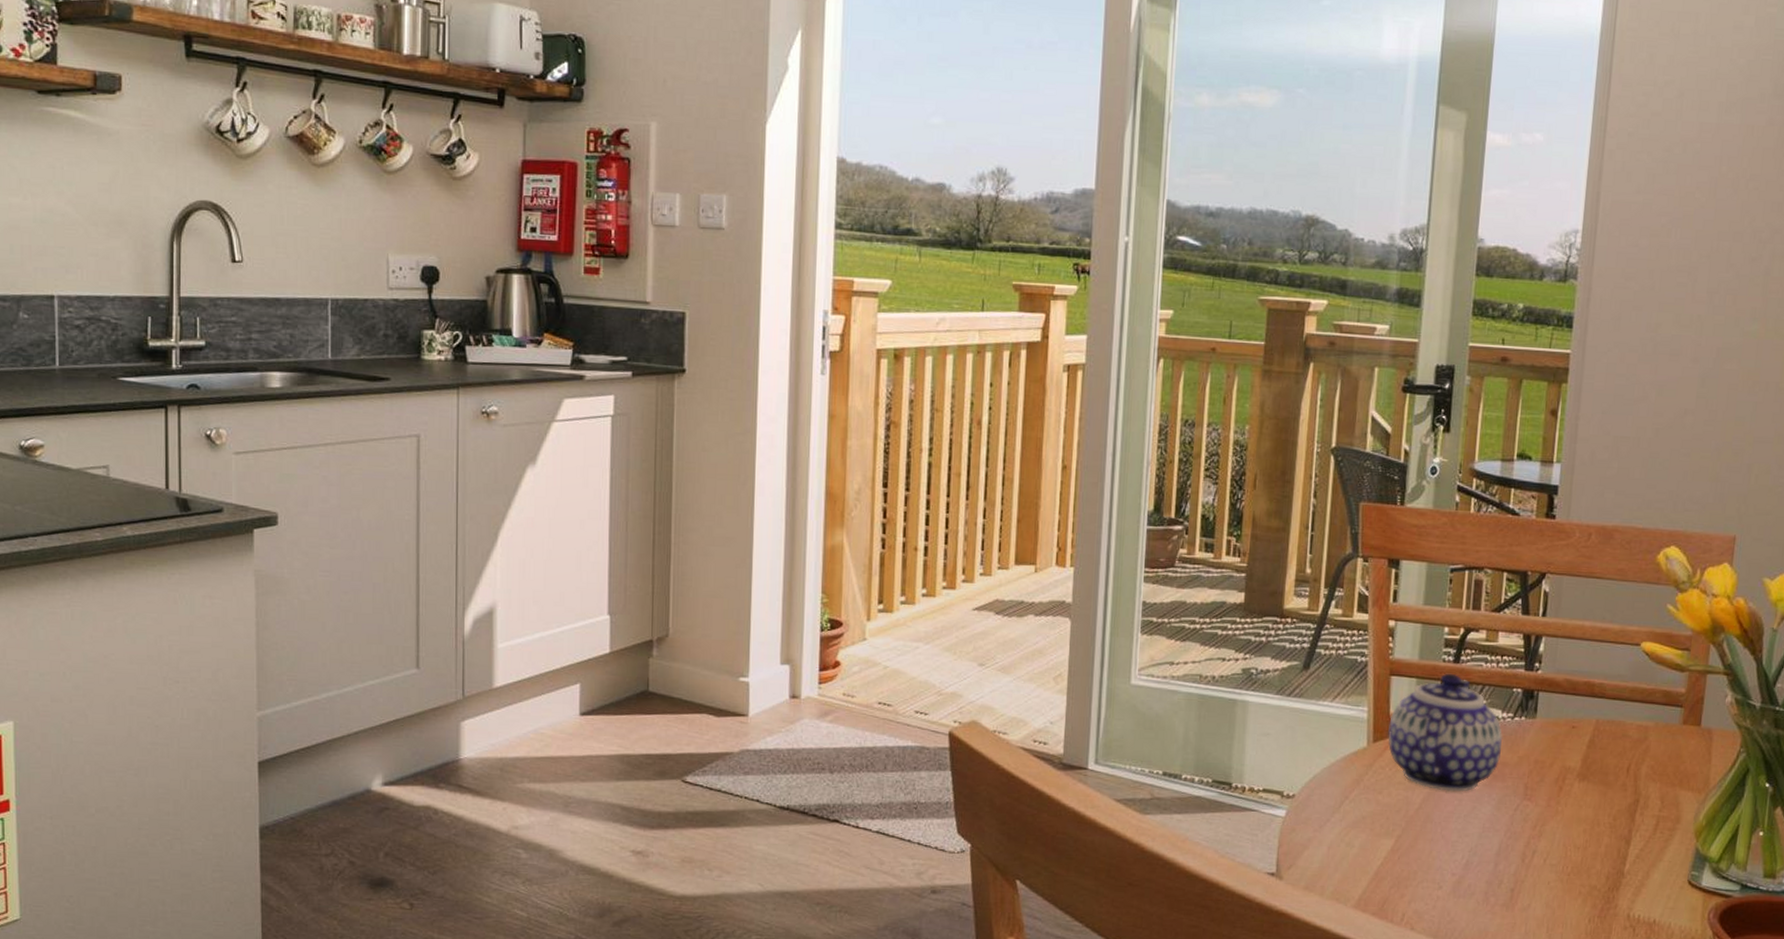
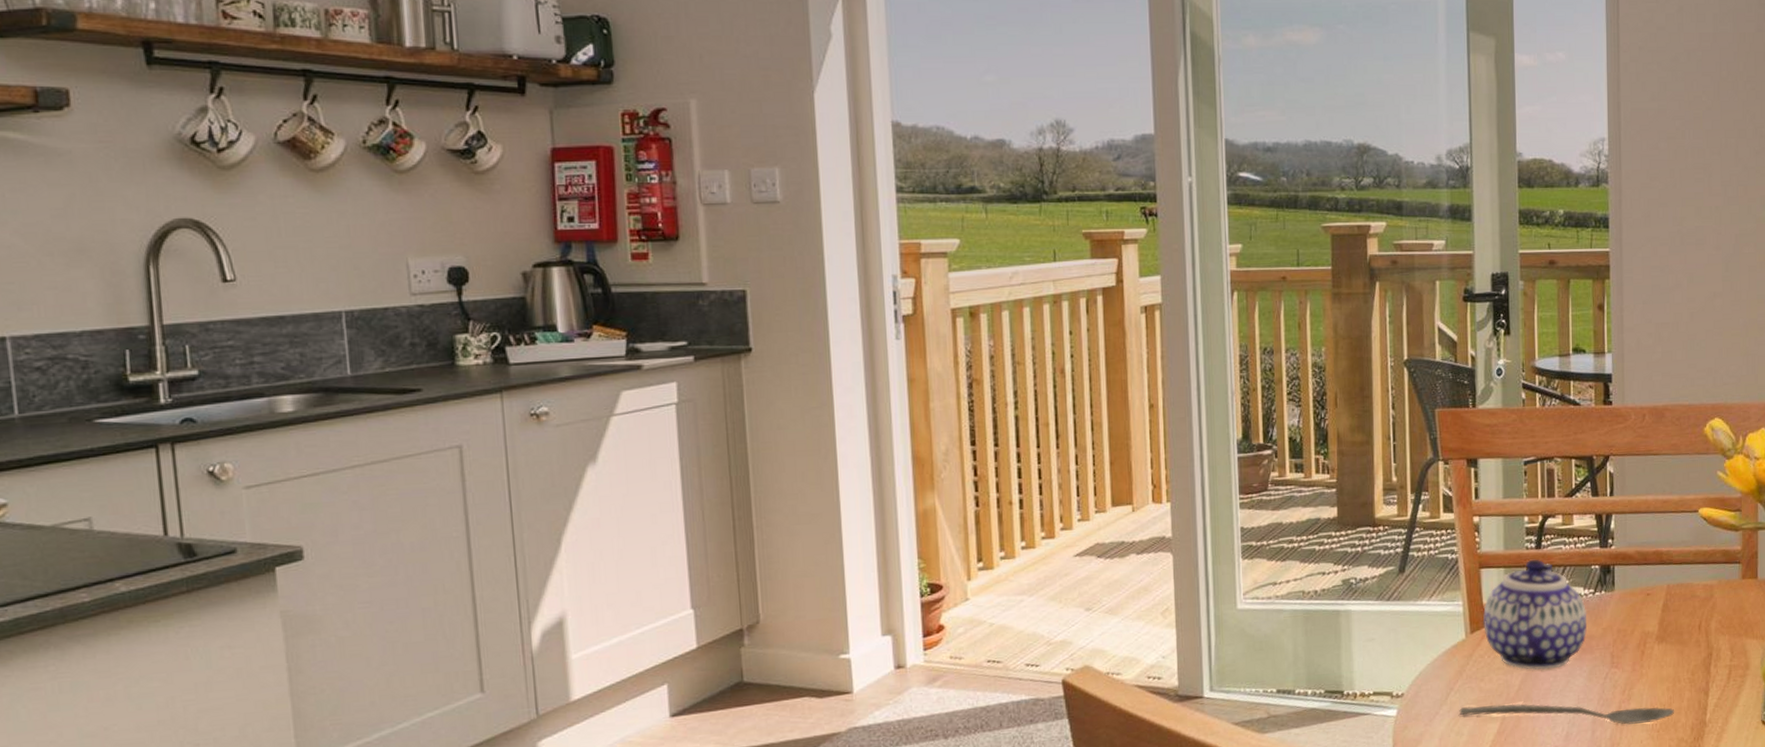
spoon: none [1352,818,1590,865] -> present [1459,703,1675,725]

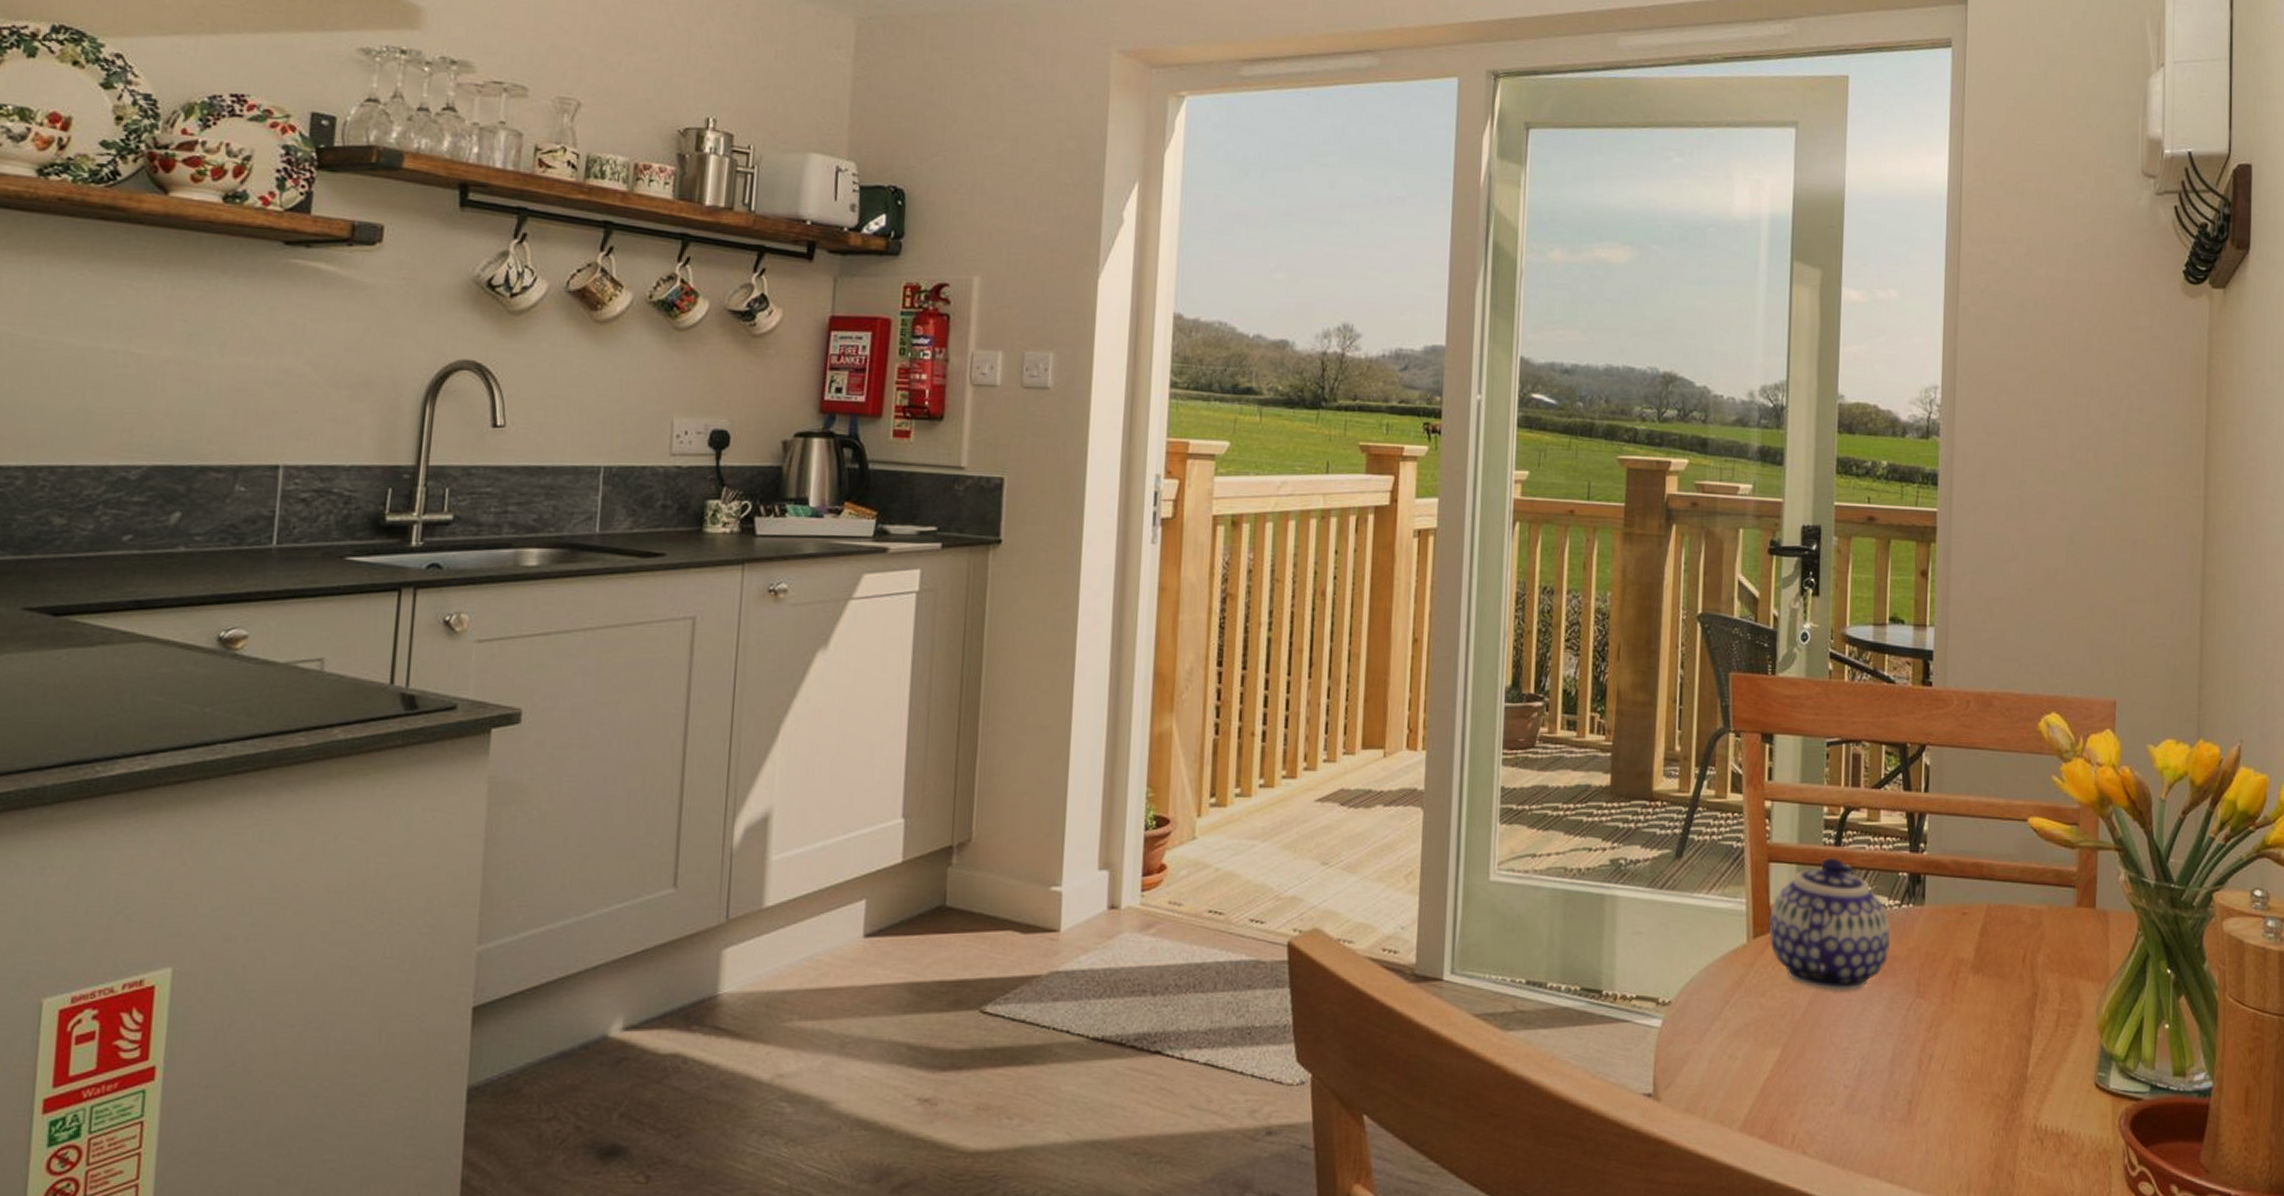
spoon: present [1459,703,1675,725] -> none [1734,1026,1990,1071]

